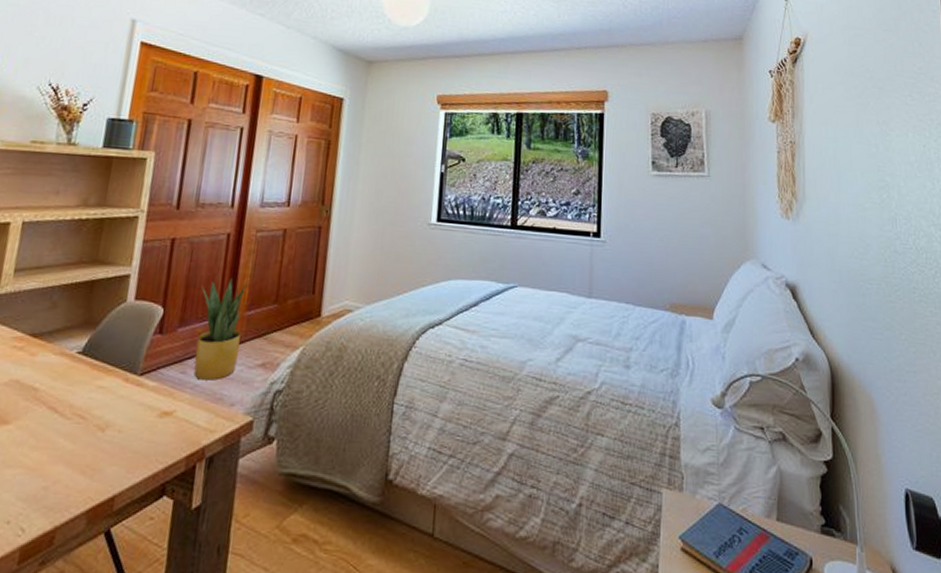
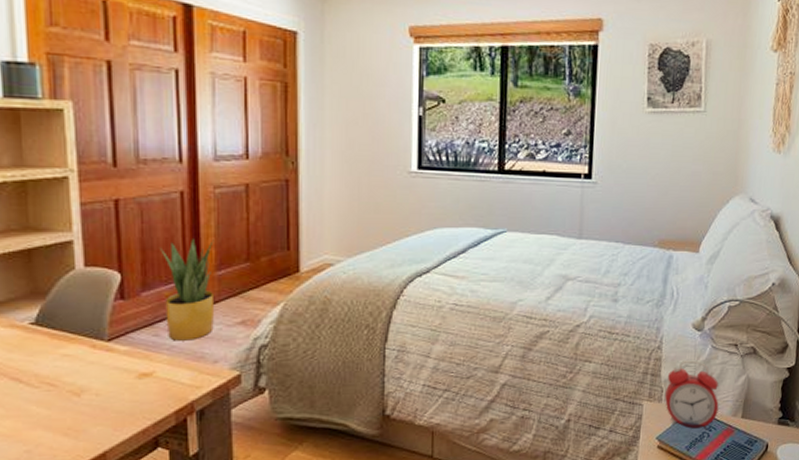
alarm clock: none [685,442,749,533] -> present [664,360,719,431]

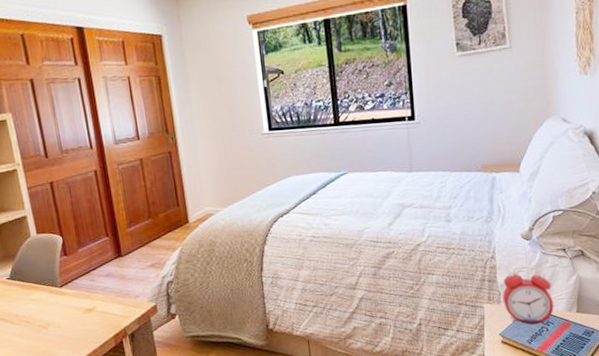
planter: present [160,239,215,341] -> none [86,204,132,284]

